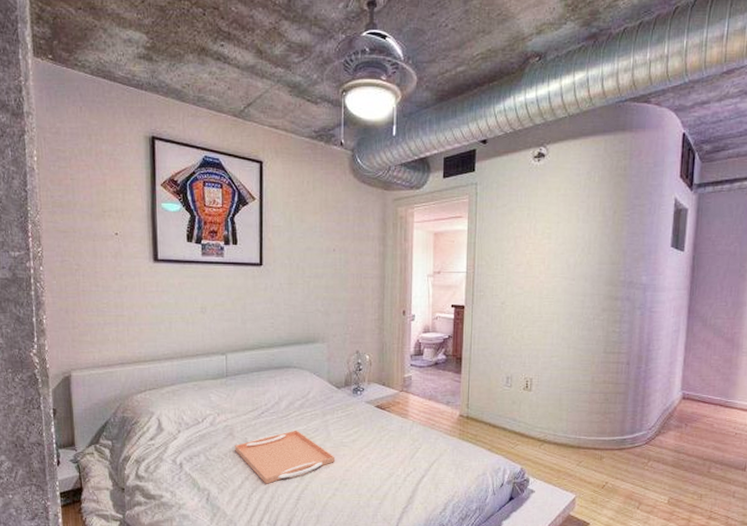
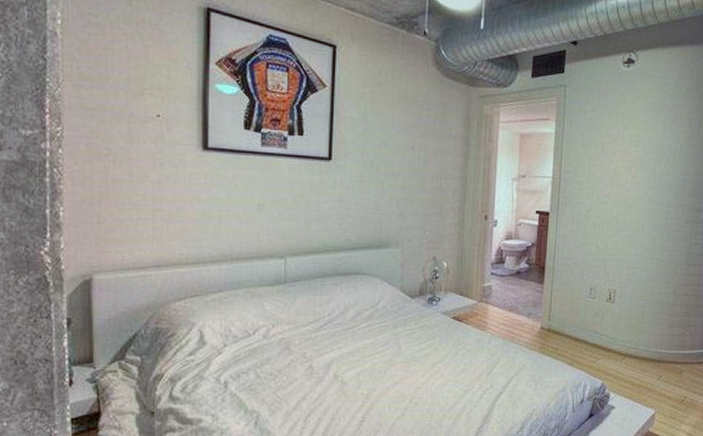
serving tray: present [235,430,336,484] -> none [291,343,406,404]

